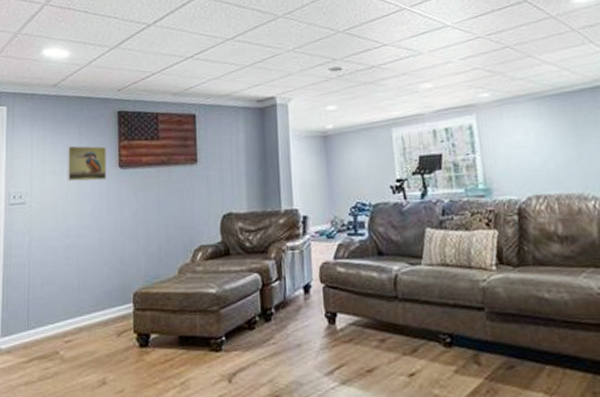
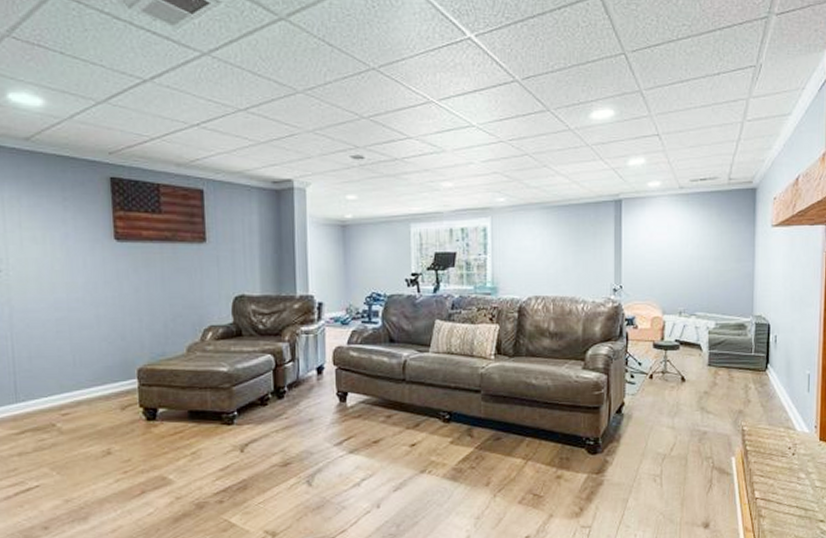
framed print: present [67,145,107,182] -> none [49,211,100,252]

